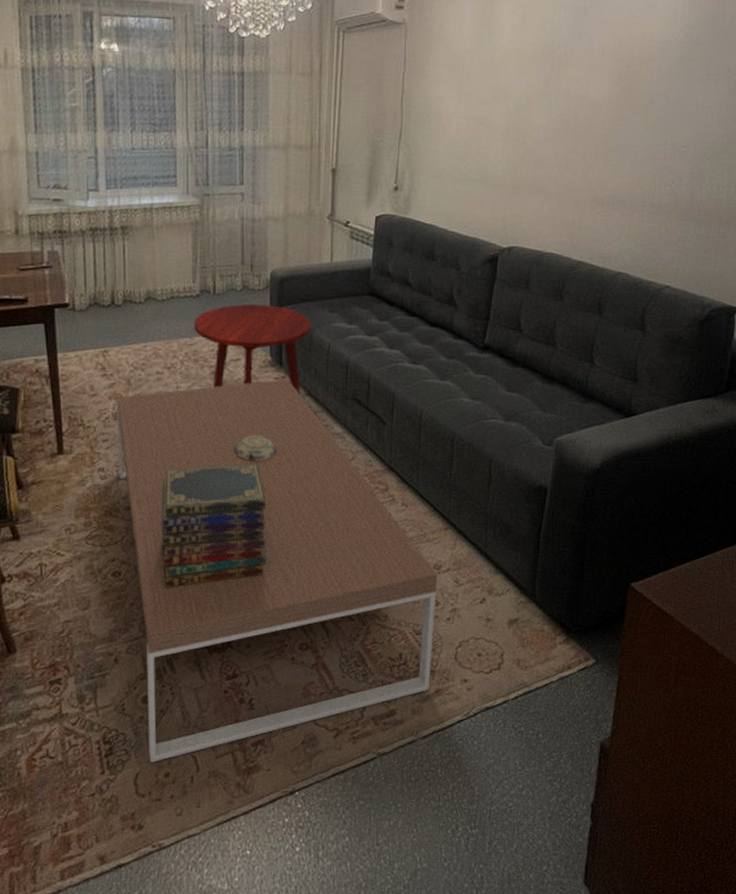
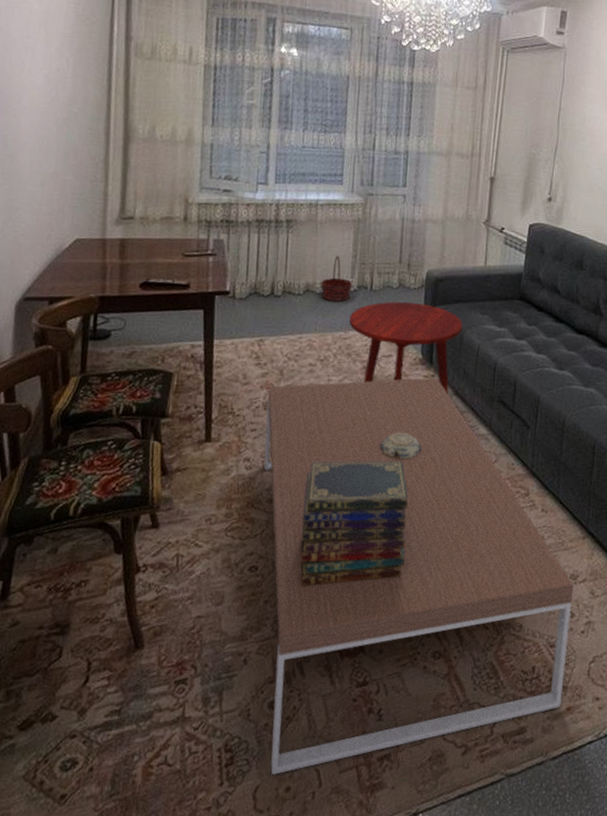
basket: none [162,260,195,307] -> present [320,255,353,301]

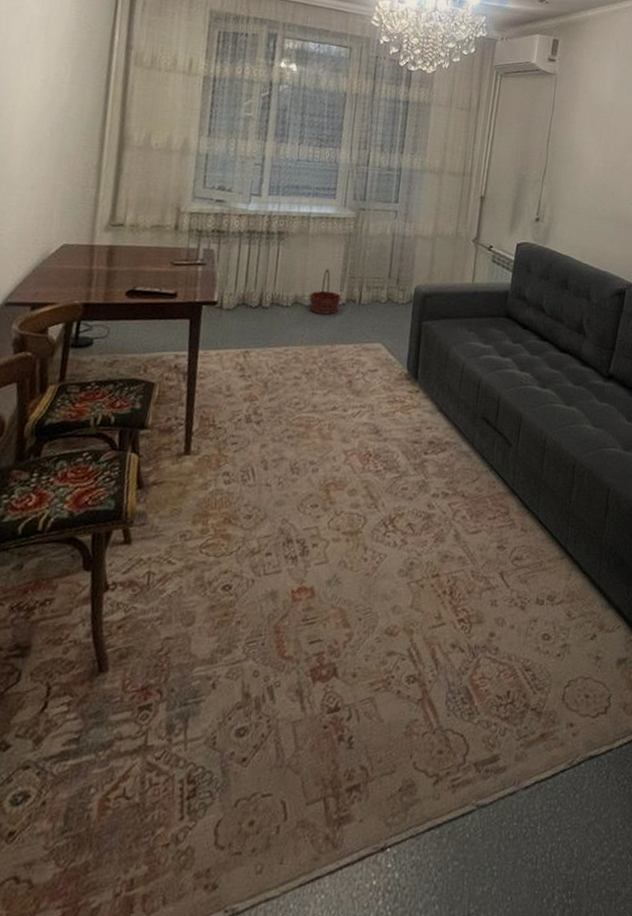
coffee table: present [263,377,574,775] -> none [234,393,551,808]
book stack: present [300,460,409,586] -> none [274,477,389,606]
side table: present [349,301,463,394] -> none [336,316,449,410]
decorative bowl: present [380,432,422,460] -> none [362,447,404,476]

